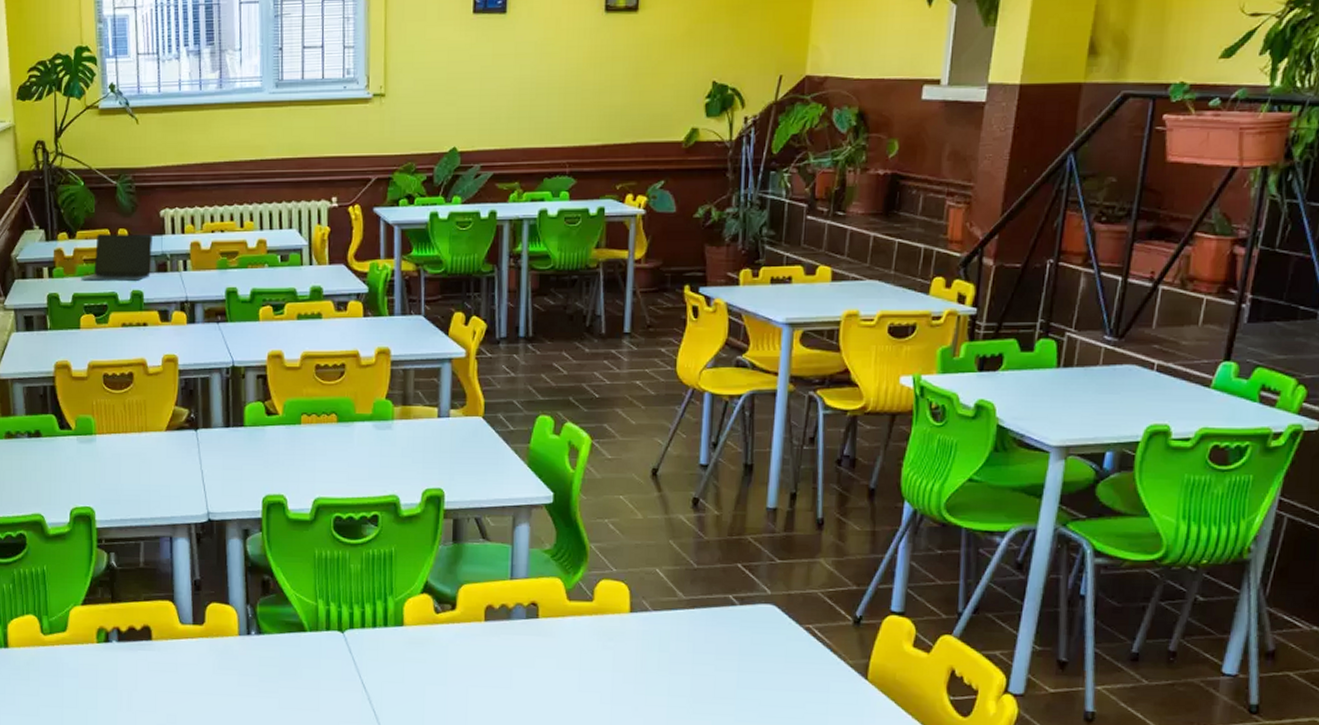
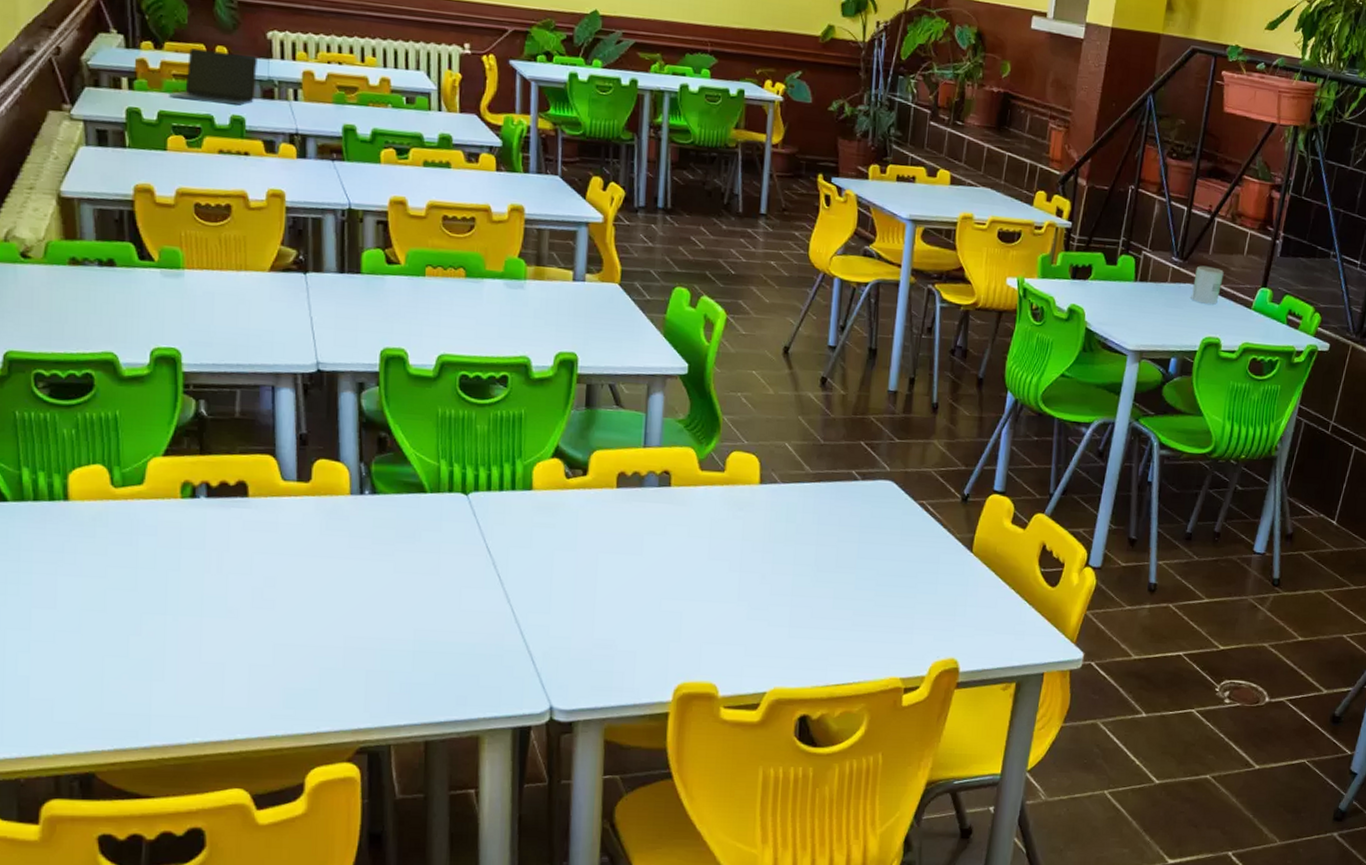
mug: none [1129,342,1173,388] -> present [1191,265,1224,306]

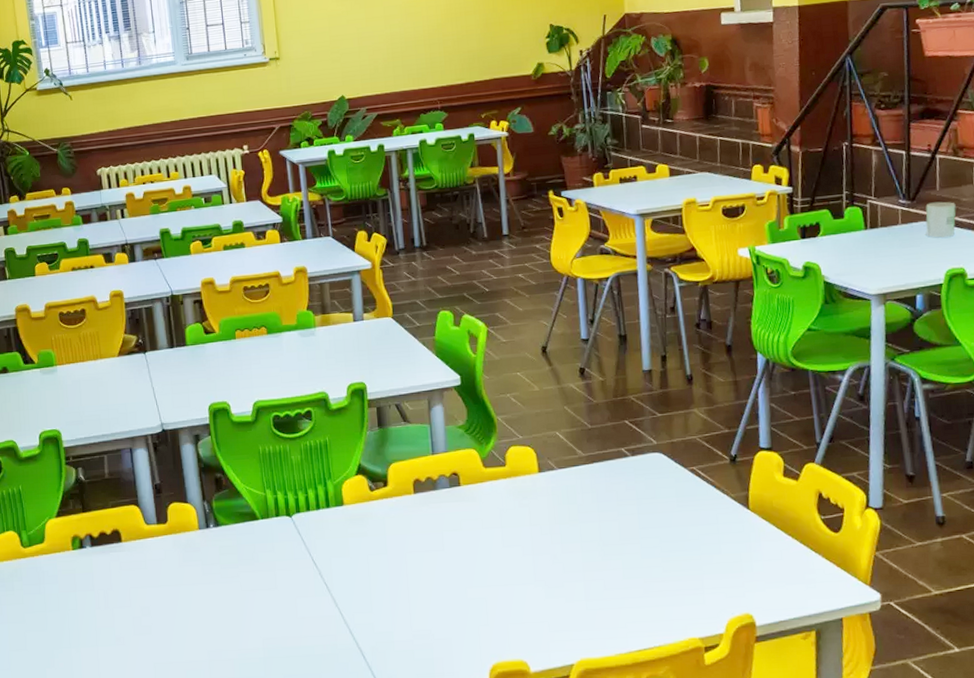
laptop: present [169,48,257,106] -> none [33,190,93,235]

